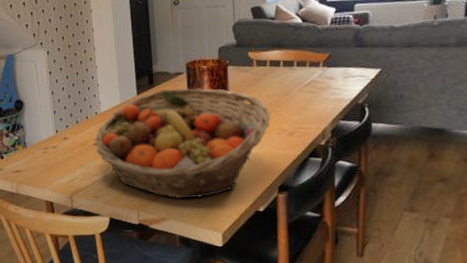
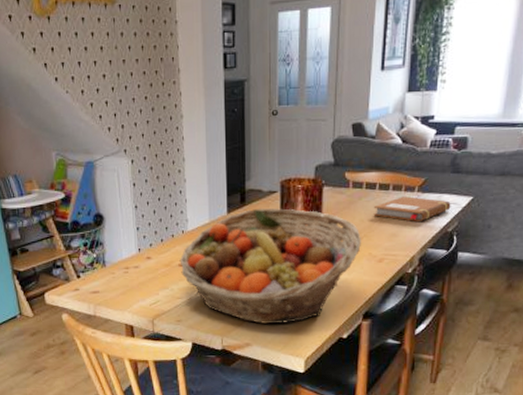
notebook: none [279,71,359,95] -> present [373,196,451,221]

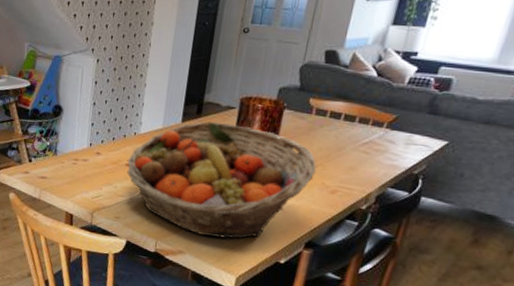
notebook: present [373,196,451,221] -> none [333,130,422,159]

